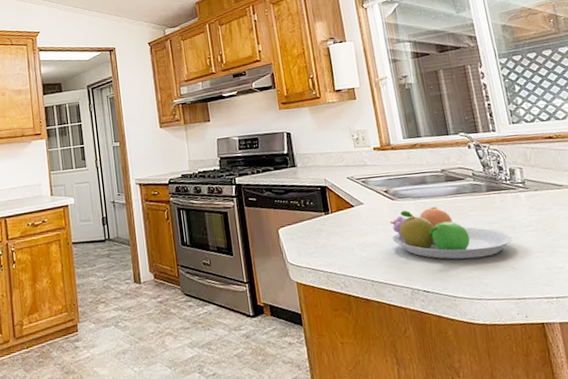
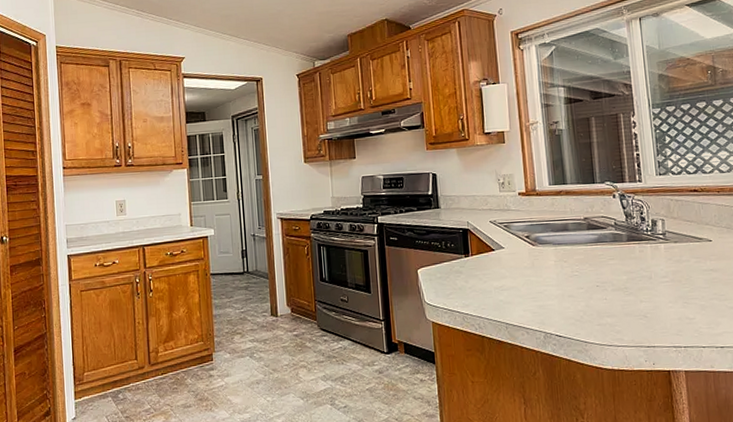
fruit bowl: present [389,206,513,260] -> none [528,253,648,307]

